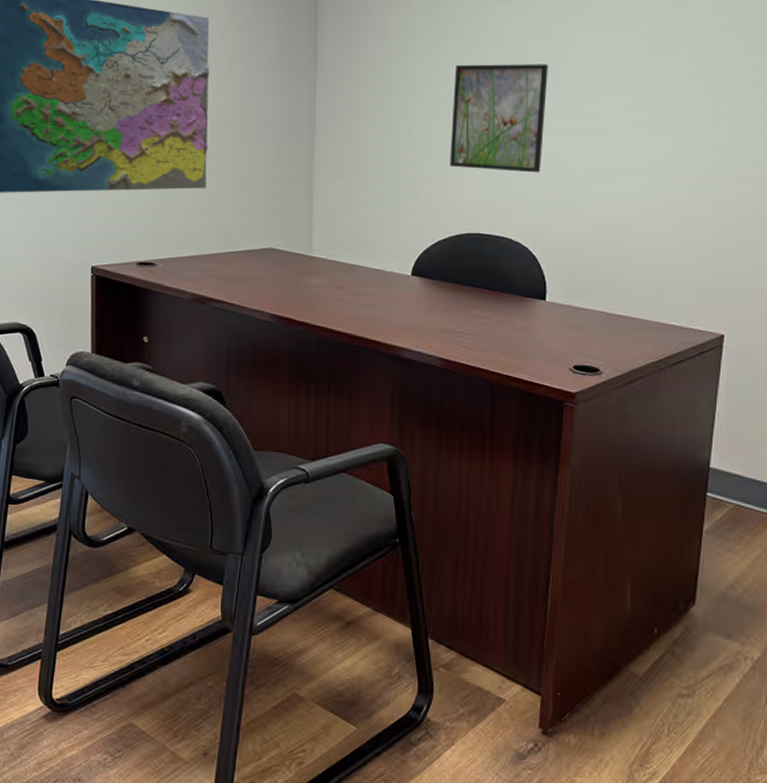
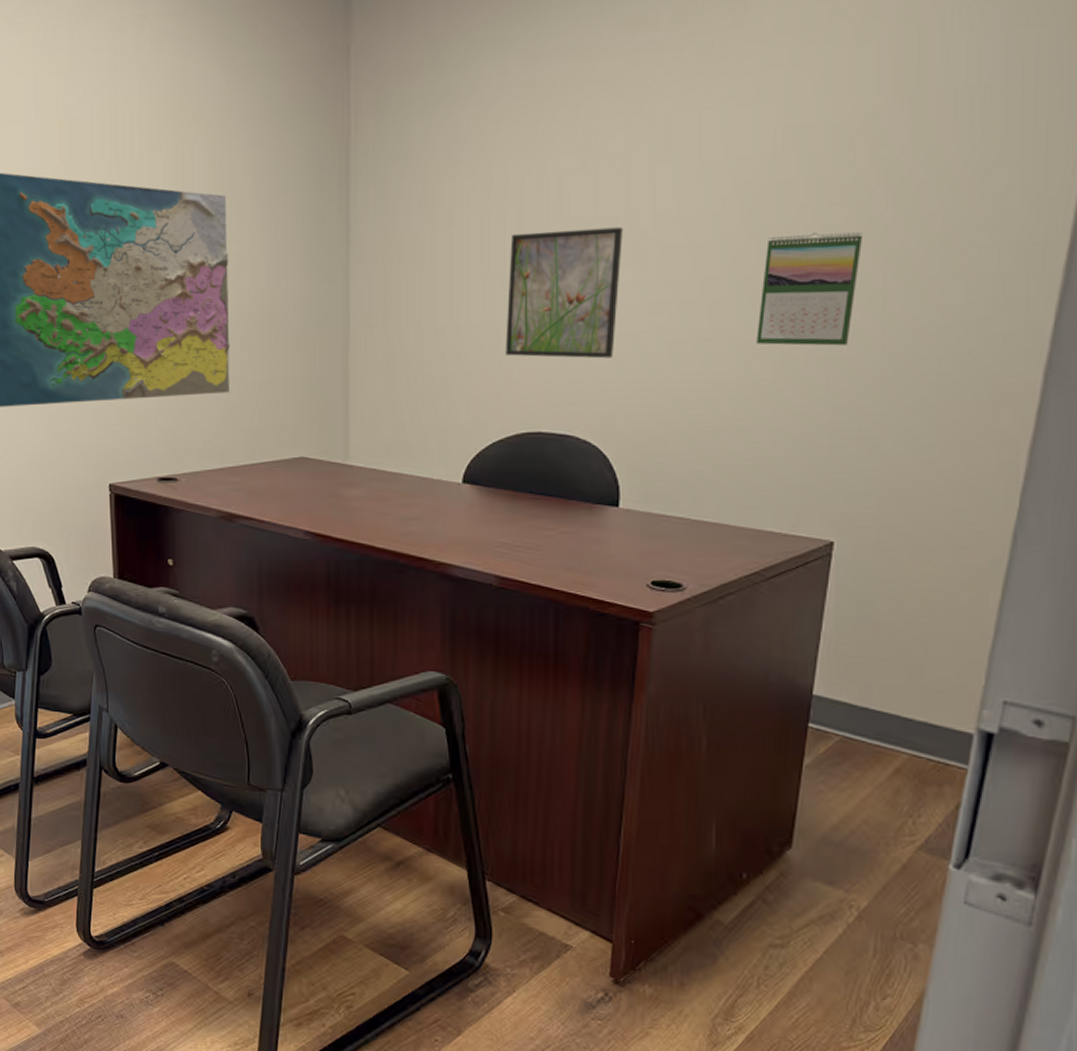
calendar: none [658,78,740,170] -> present [756,232,862,346]

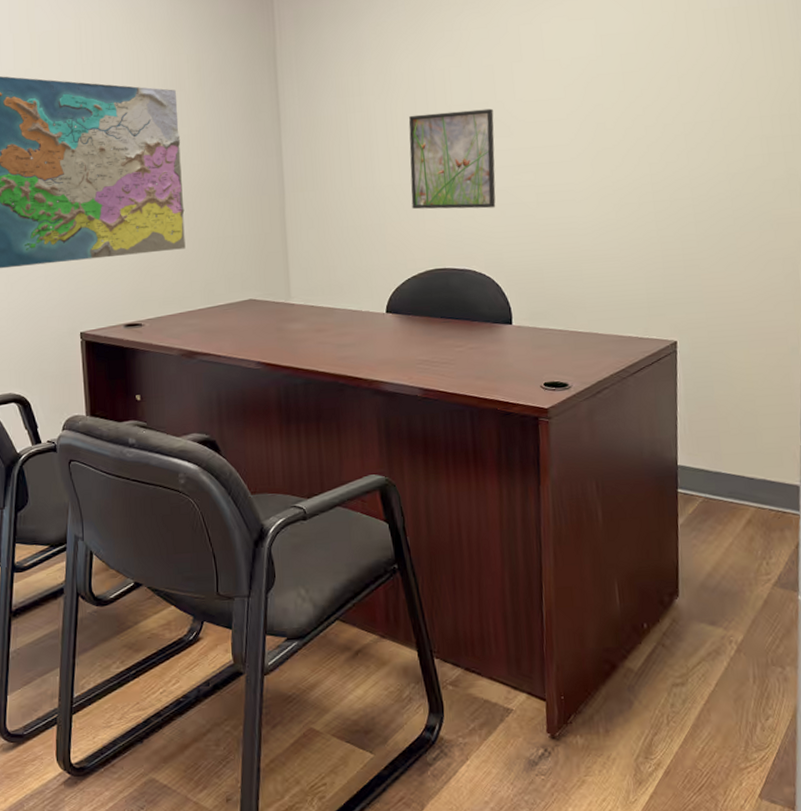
calendar: present [756,232,862,346] -> none [599,109,667,193]

